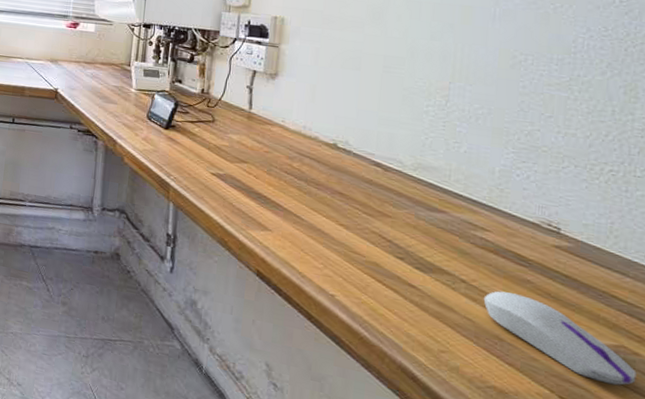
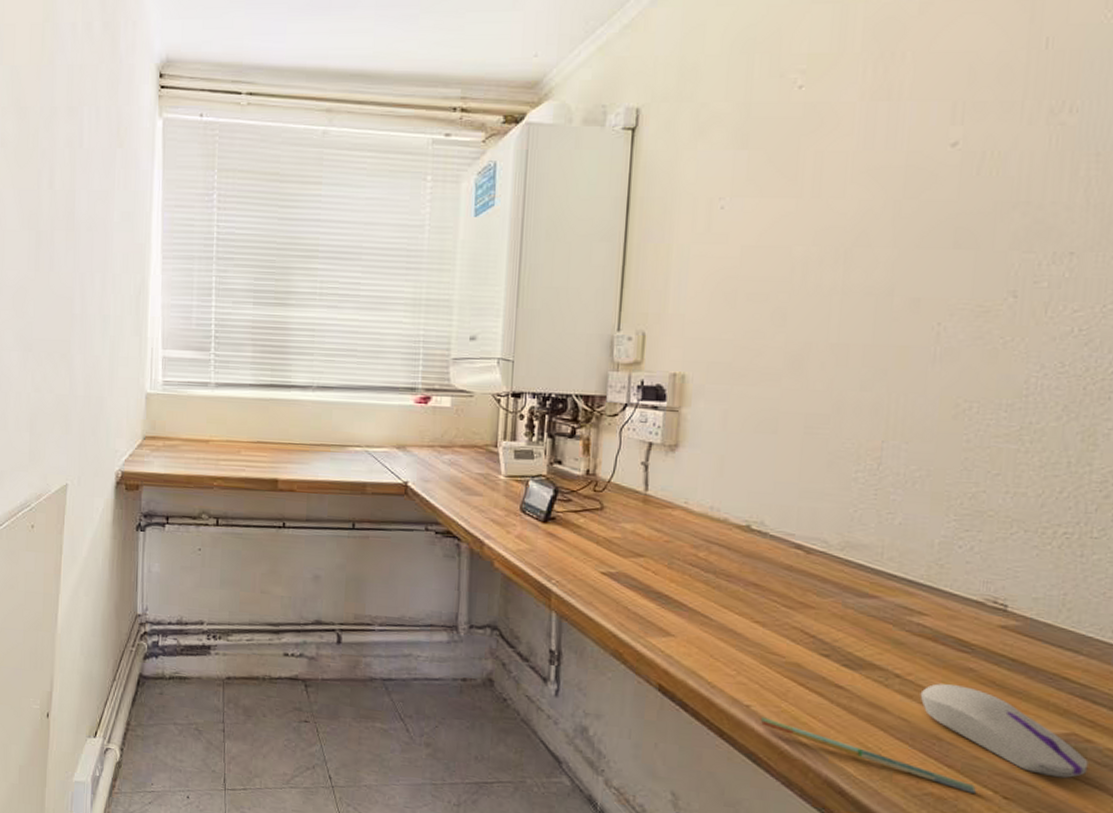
pen: none [343,306,534,392] -> present [760,717,976,795]

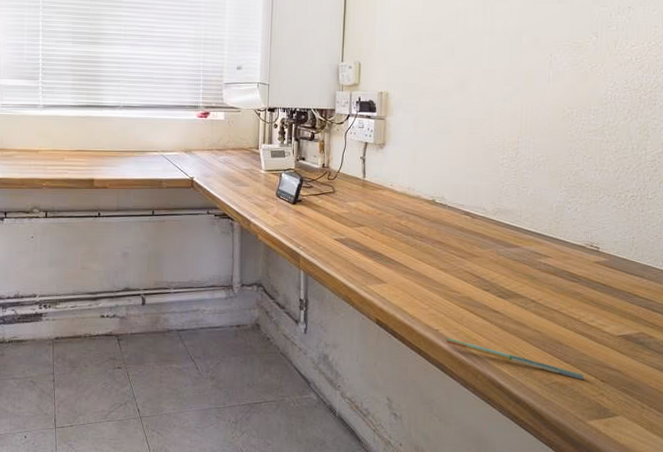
computer mouse: present [920,683,1089,779] -> none [547,305,651,364]

